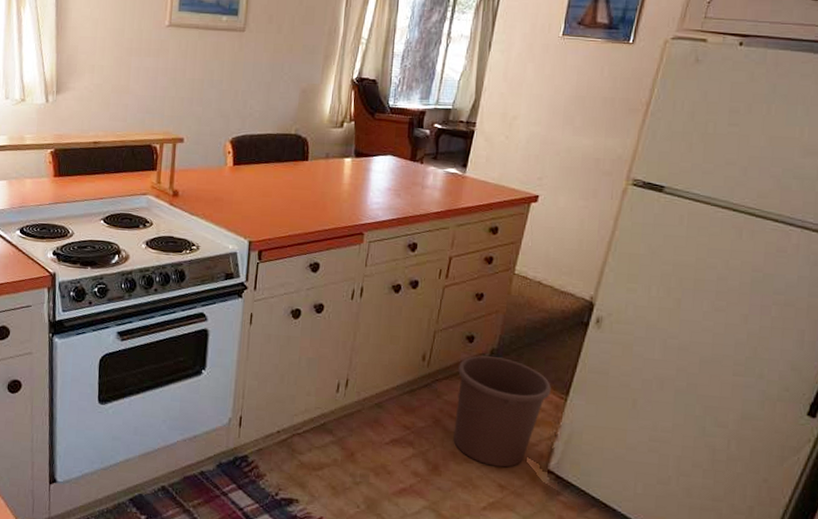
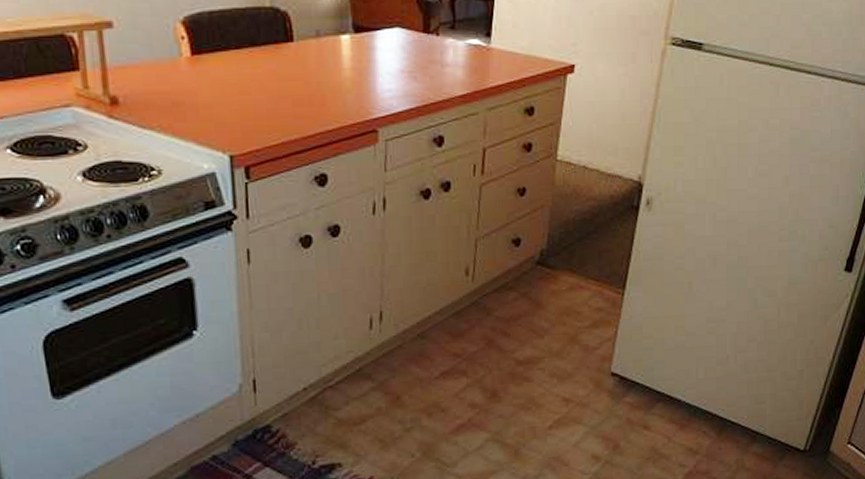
bucket: present [453,355,551,468] -> none [507,258,607,381]

